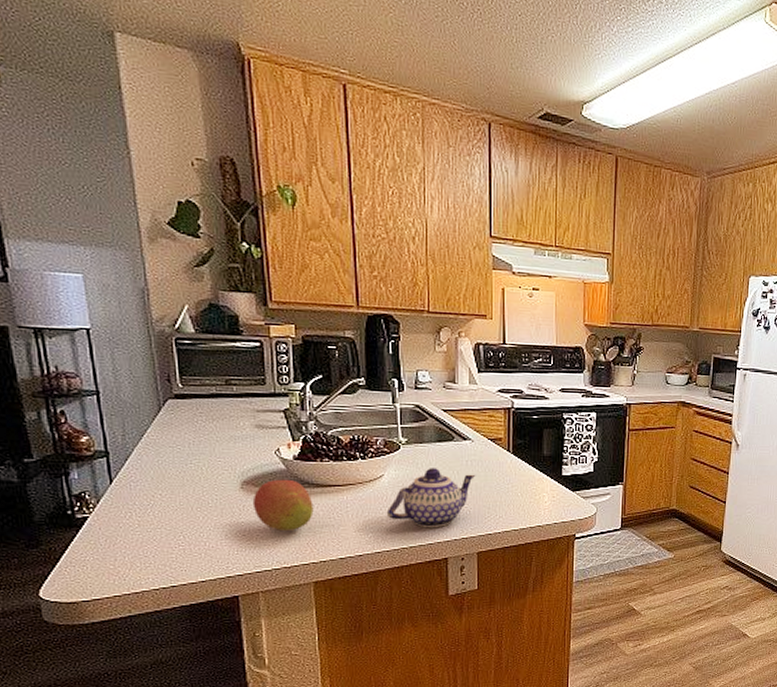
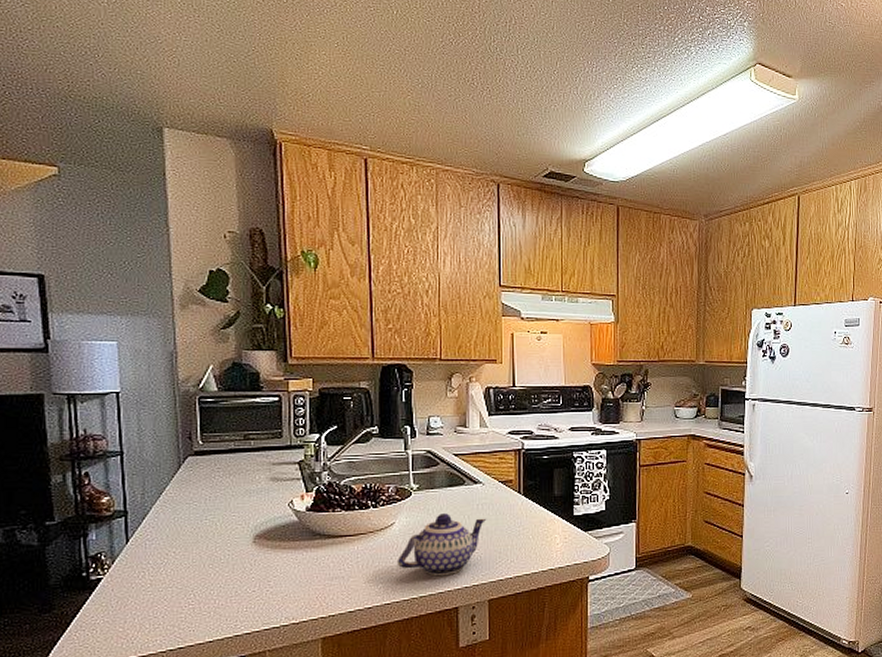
fruit: present [252,479,314,532] -> none [264,531,324,586]

